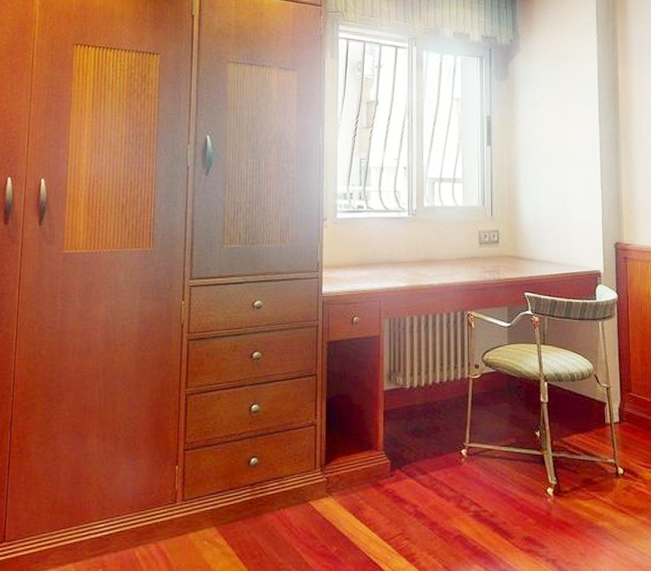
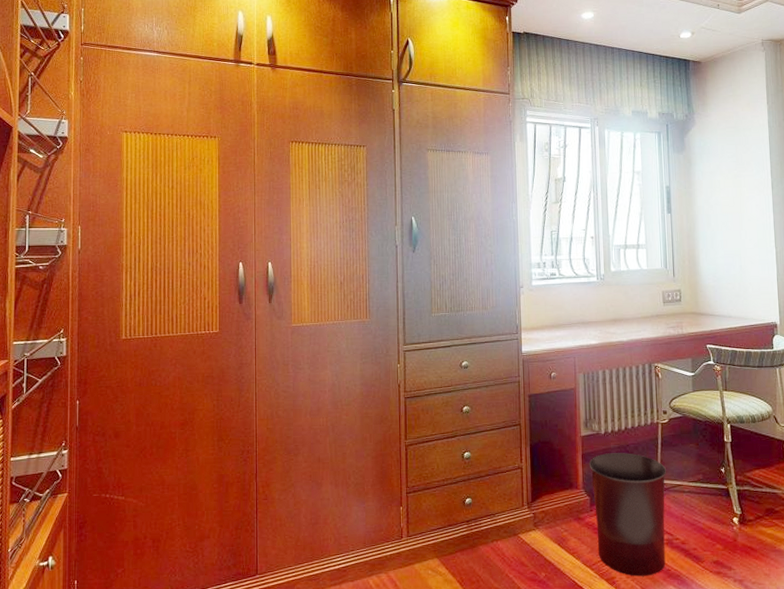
waste bin: none [391,411,476,553] -> present [589,453,666,576]

